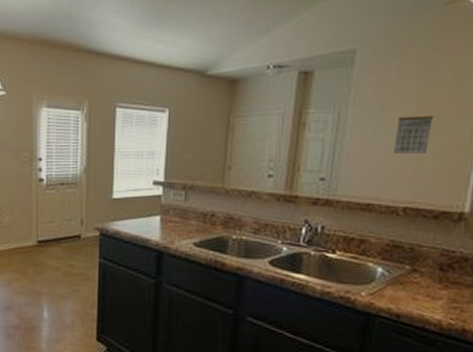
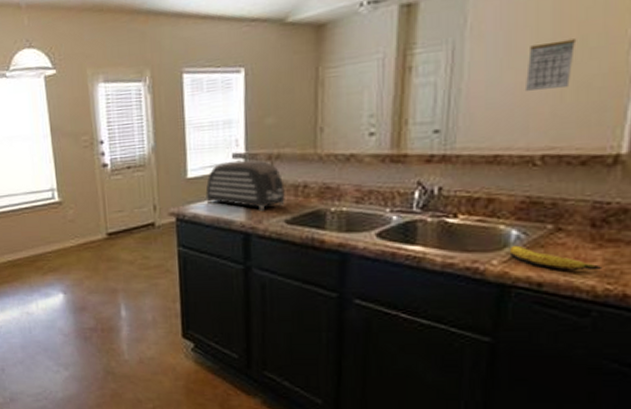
toaster: none [127,187,196,233] -> present [205,160,286,211]
banana: none [375,281,447,307] -> present [509,245,603,271]

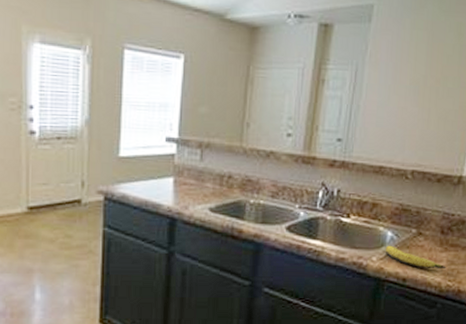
toaster: present [205,160,286,211] -> none [136,144,212,197]
calendar: present [526,38,577,91] -> none [405,78,440,118]

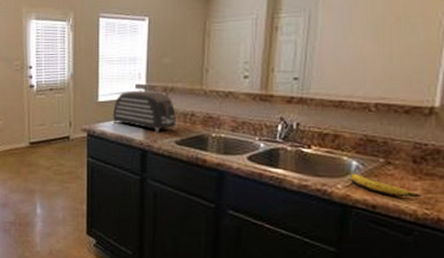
toaster: none [136,144,212,197] -> present [112,90,177,133]

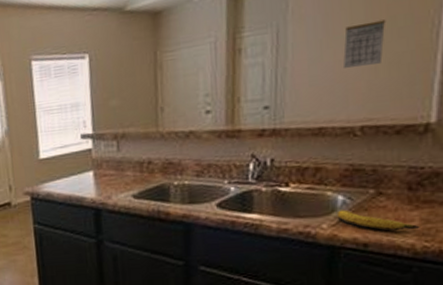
toaster: present [112,90,177,133] -> none [57,140,133,187]
calendar: none [364,16,401,53] -> present [343,19,386,68]

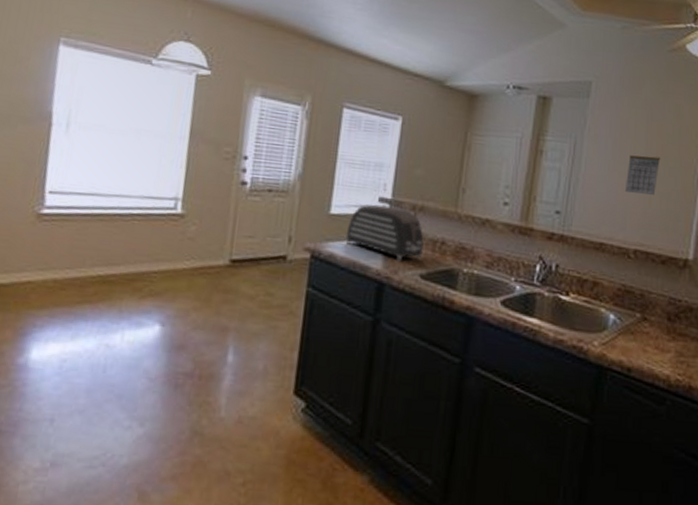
toaster: none [57,140,133,187] -> present [345,204,425,261]
banana: present [336,209,420,231] -> none [607,329,675,361]

